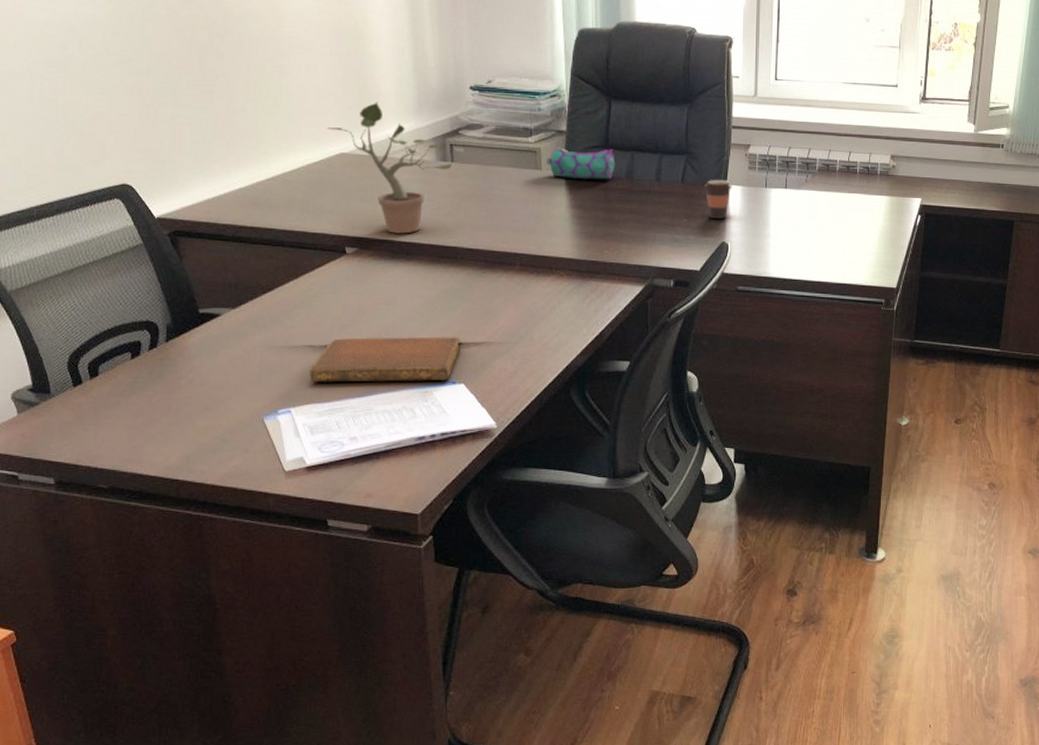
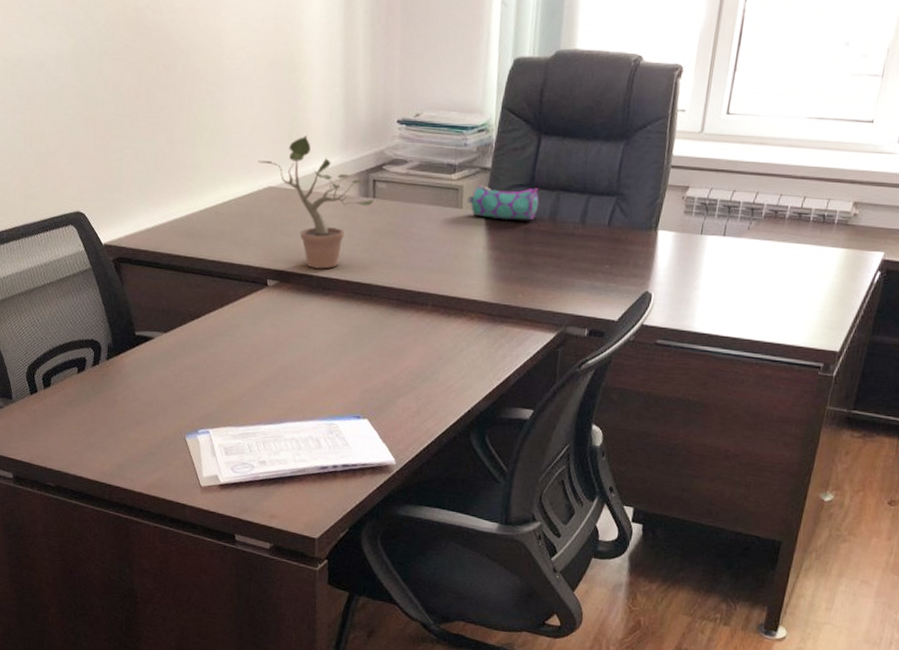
notebook: present [310,336,461,382] -> none [228,367,368,415]
coffee cup: present [704,179,732,220] -> none [632,223,663,267]

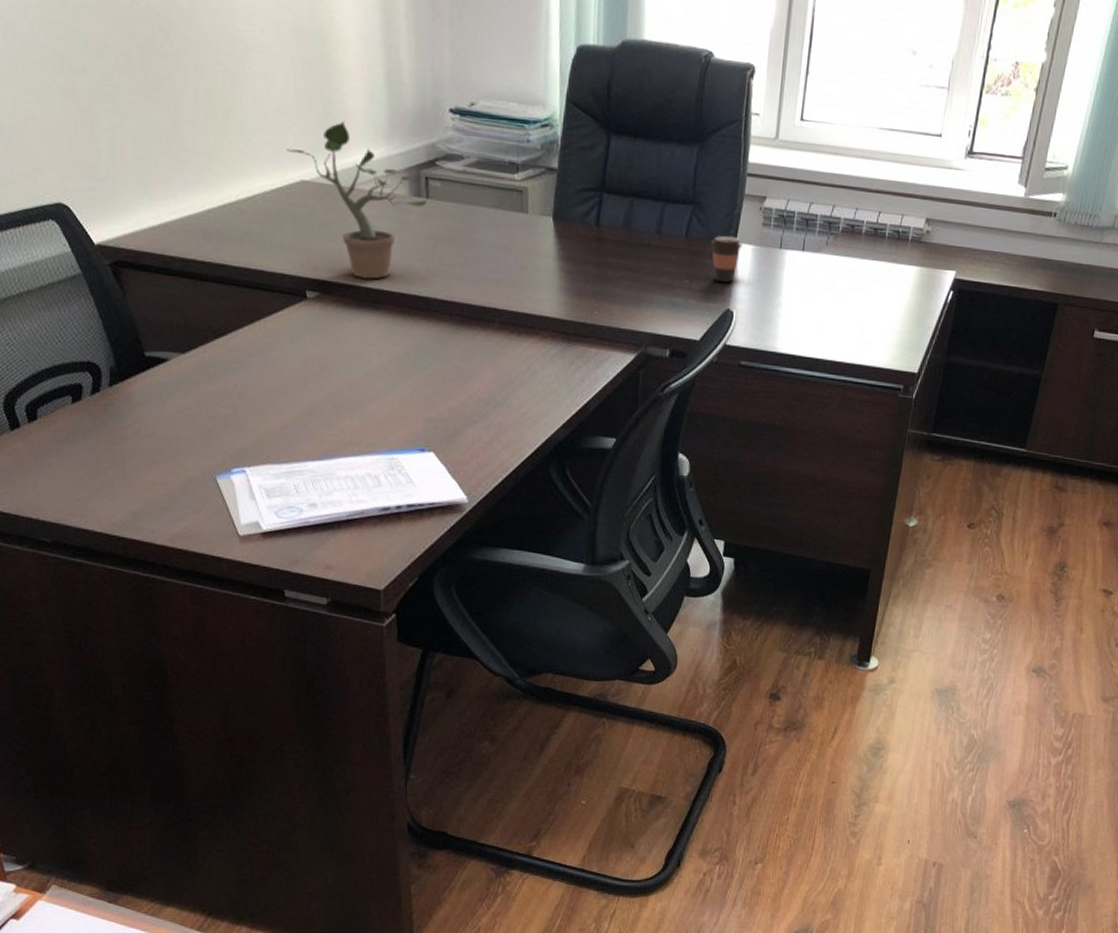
pencil case: present [468,184,540,220] -> none [534,186,612,228]
coffee cup: none [632,223,663,267] -> present [711,235,742,283]

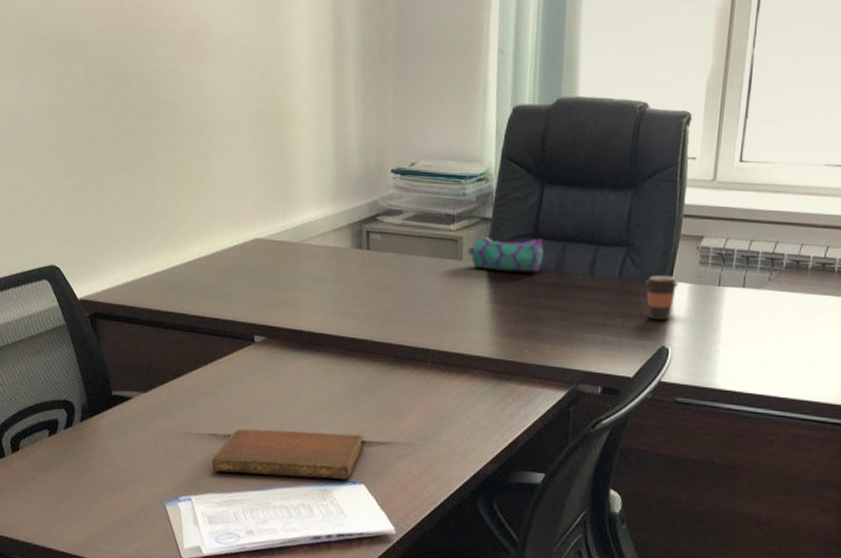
notebook: none [266,393,431,448] -> present [211,428,364,480]
potted plant: present [287,120,428,279] -> none [244,185,369,324]
pencil case: none [534,186,612,228] -> present [468,235,545,272]

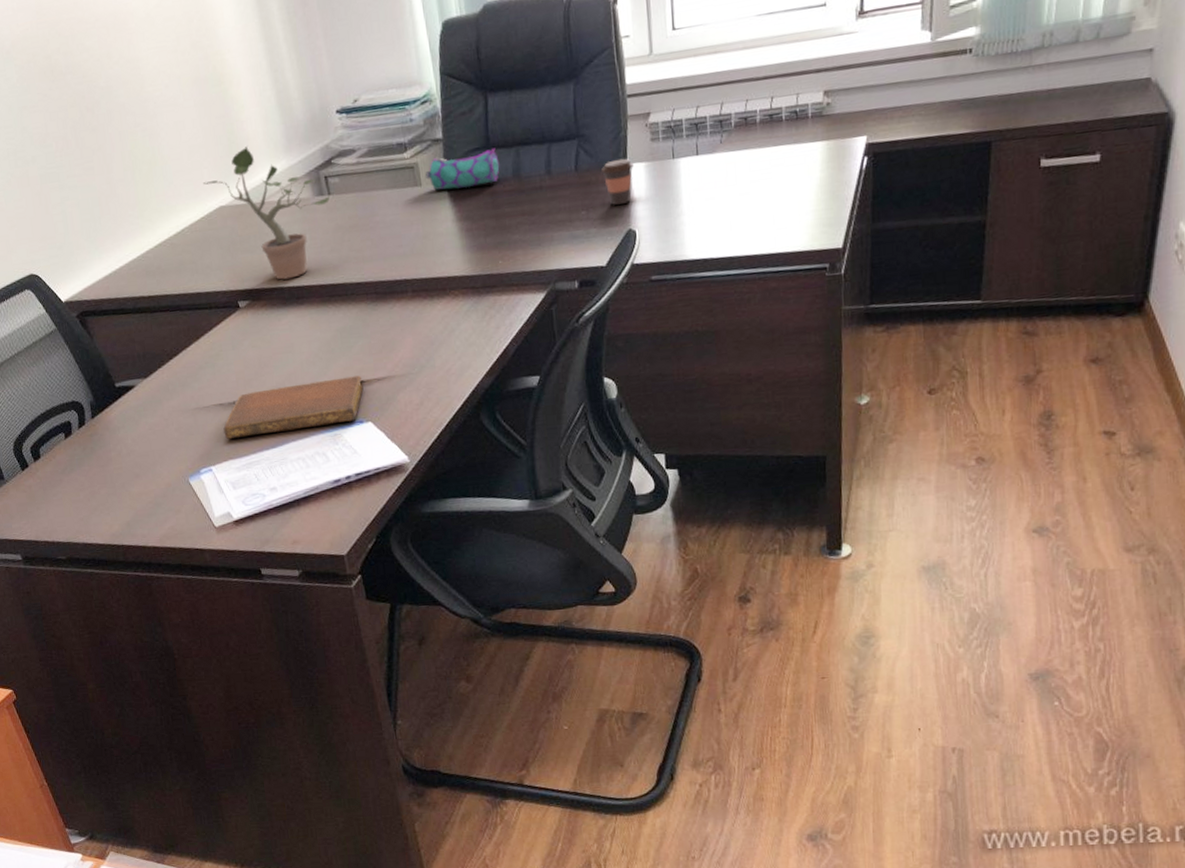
potted plant: none [244,185,369,324] -> present [203,145,330,280]

